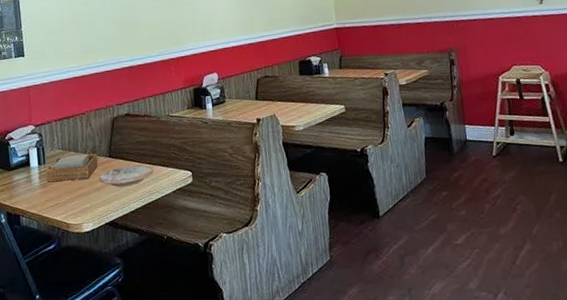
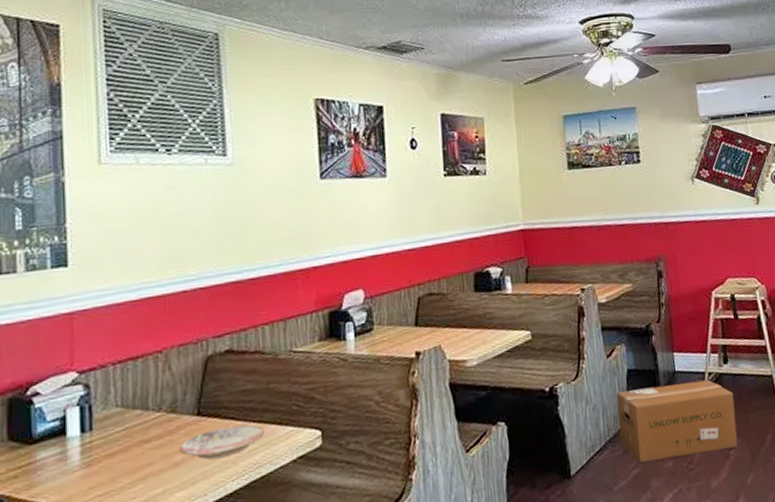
napkin holder: present [46,153,98,183] -> none [92,410,180,460]
box: none [416,147,524,211] -> present [616,379,738,464]

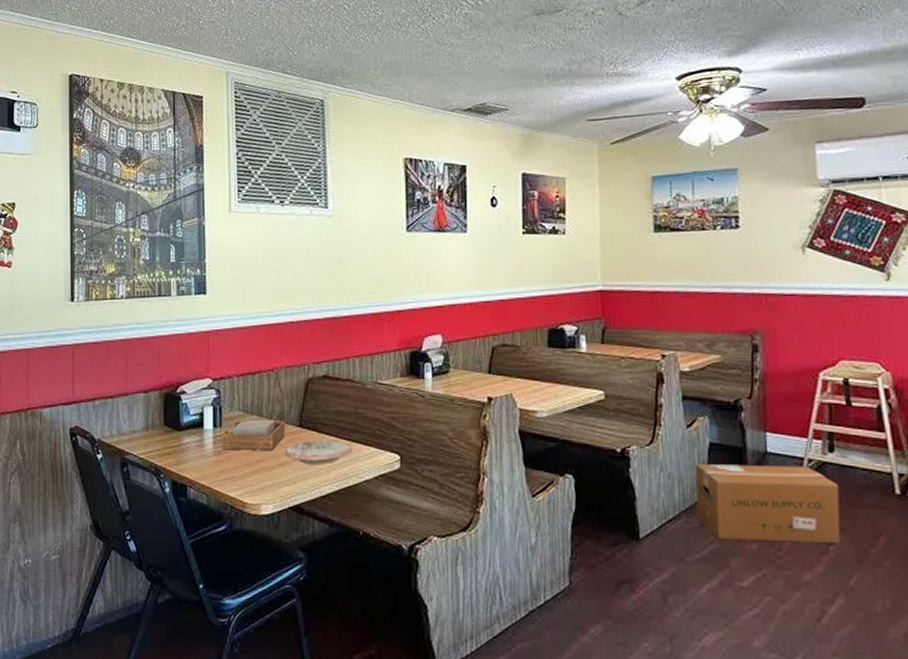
napkin holder: none [92,410,180,460] -> present [221,419,286,450]

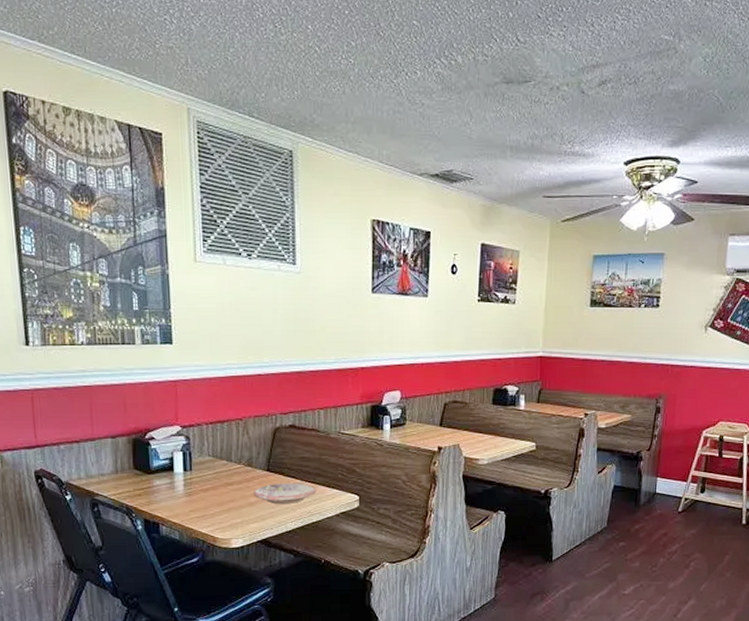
napkin holder: present [221,419,286,450] -> none [191,464,254,492]
box: present [695,464,841,543] -> none [597,502,703,561]

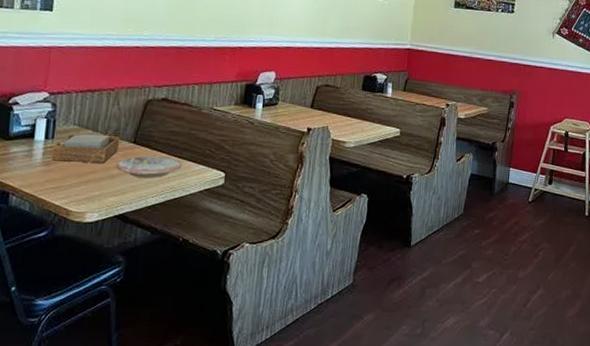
napkin holder: none [191,464,254,492] -> present [51,133,120,163]

